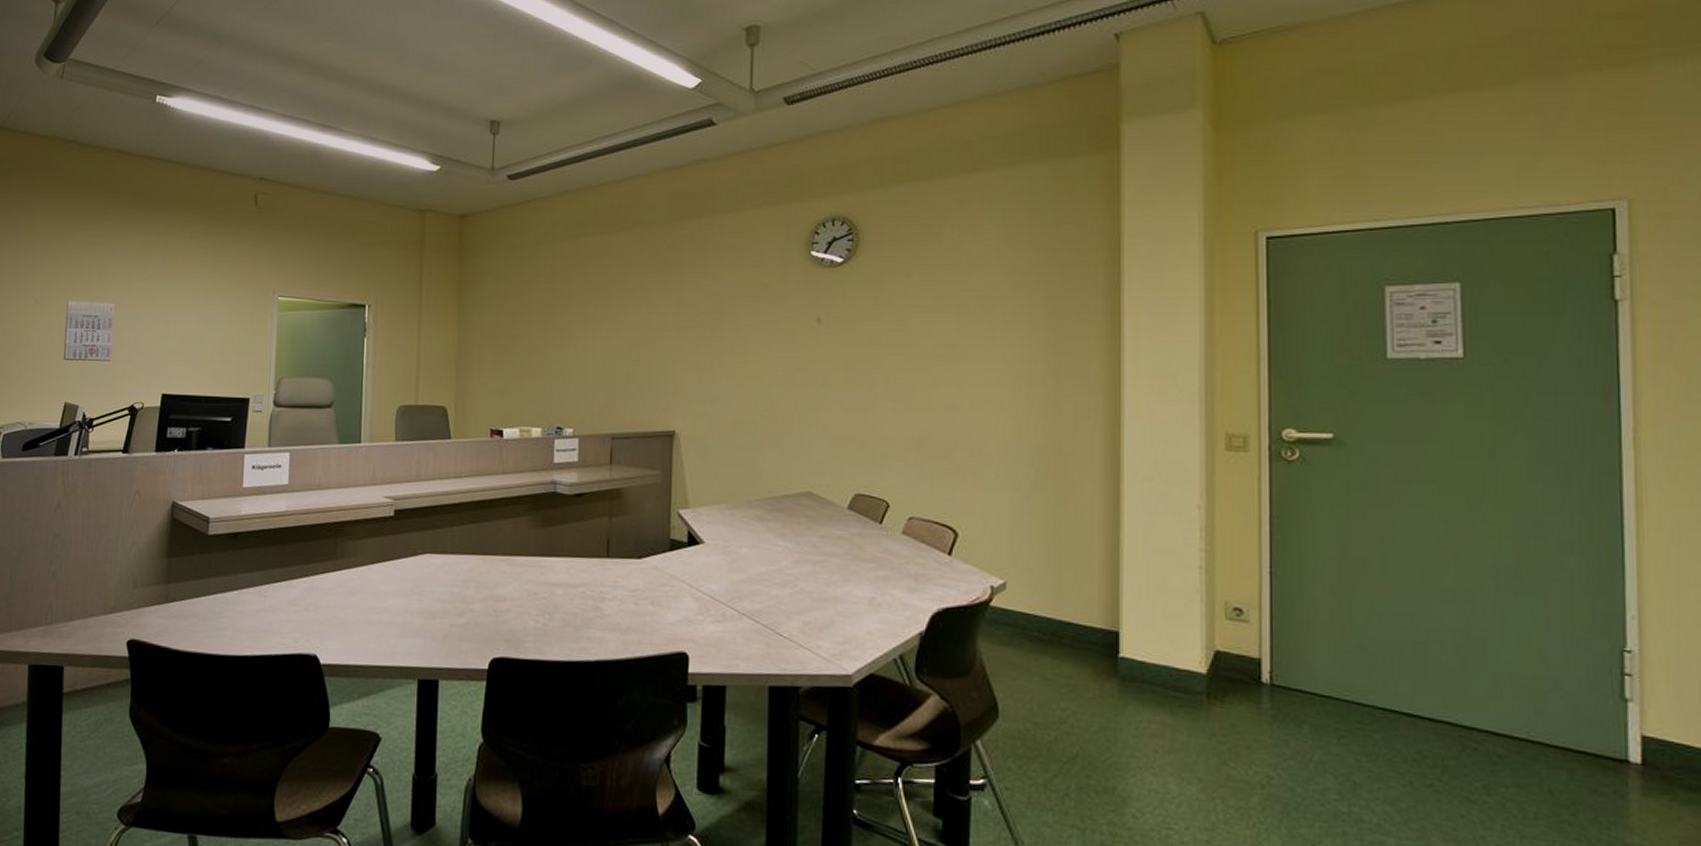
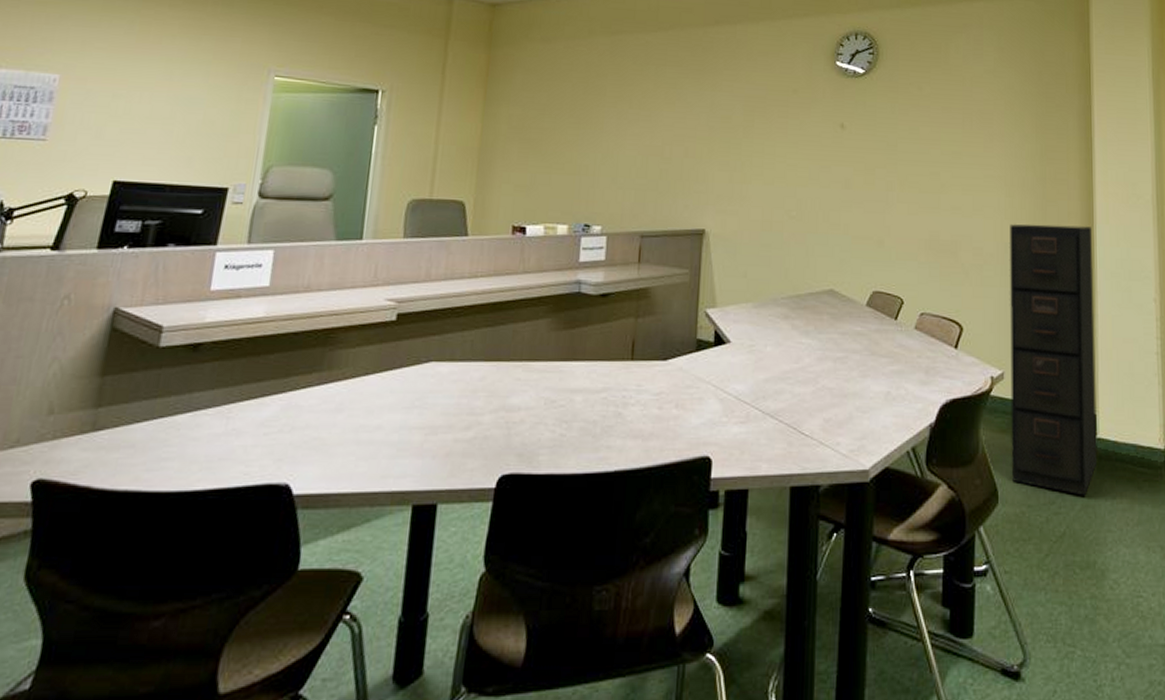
filing cabinet: none [1014,421,1120,718] -> present [1010,224,1098,496]

